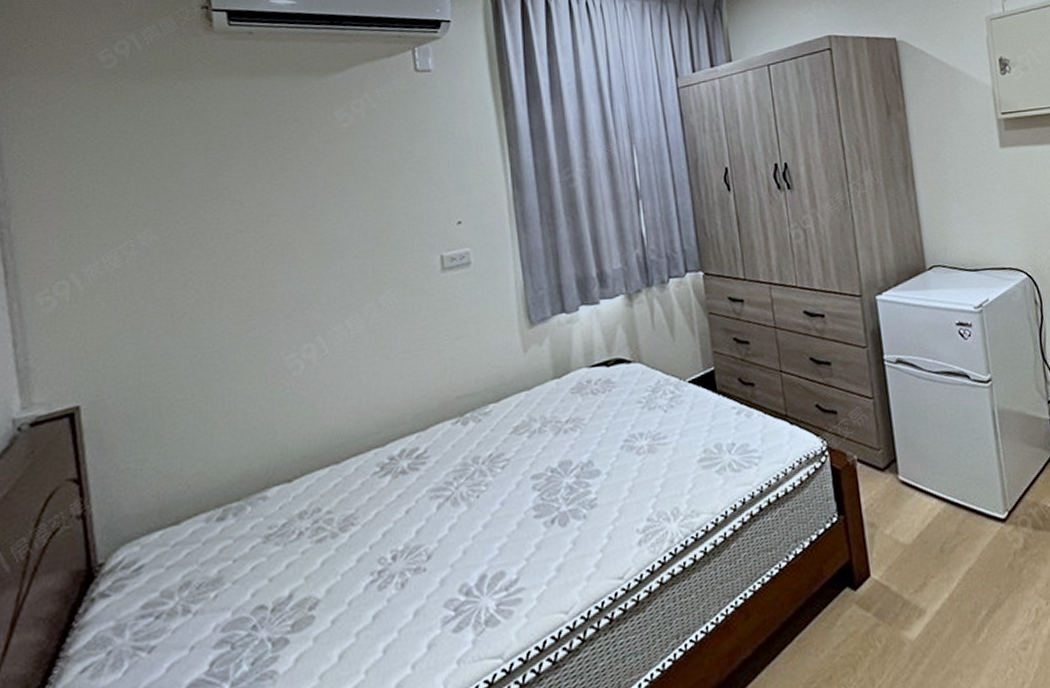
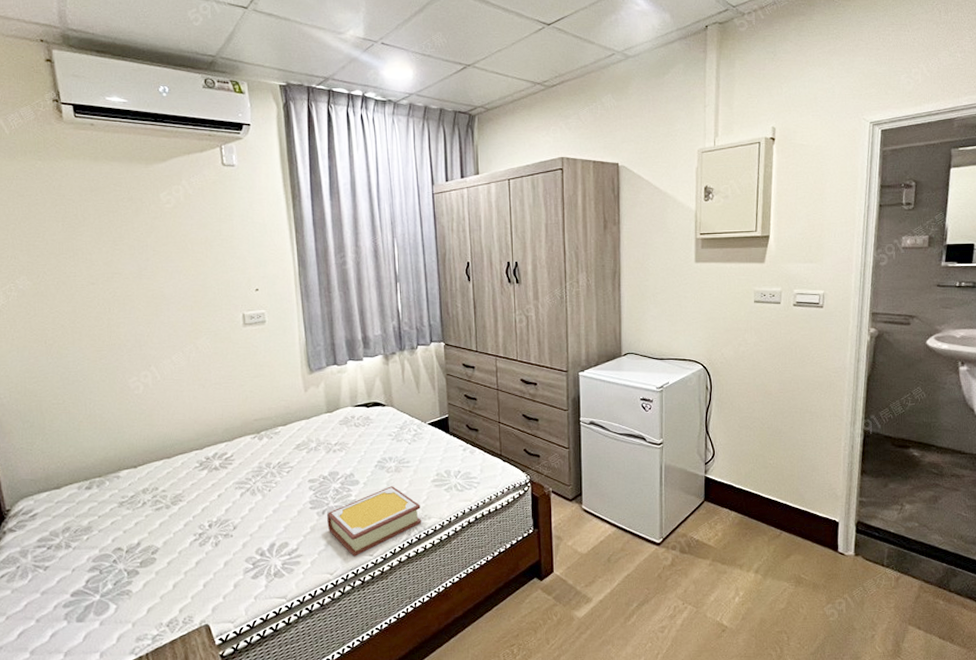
book: none [558,473,689,583] -> present [327,486,422,556]

